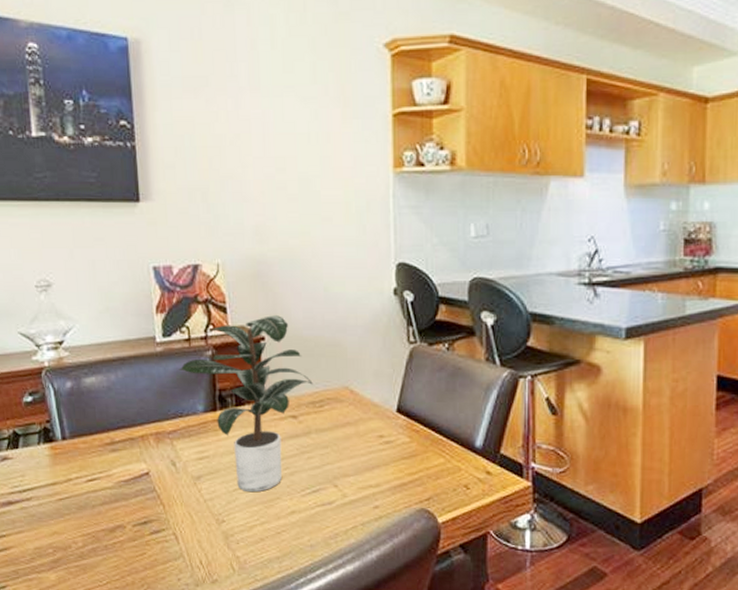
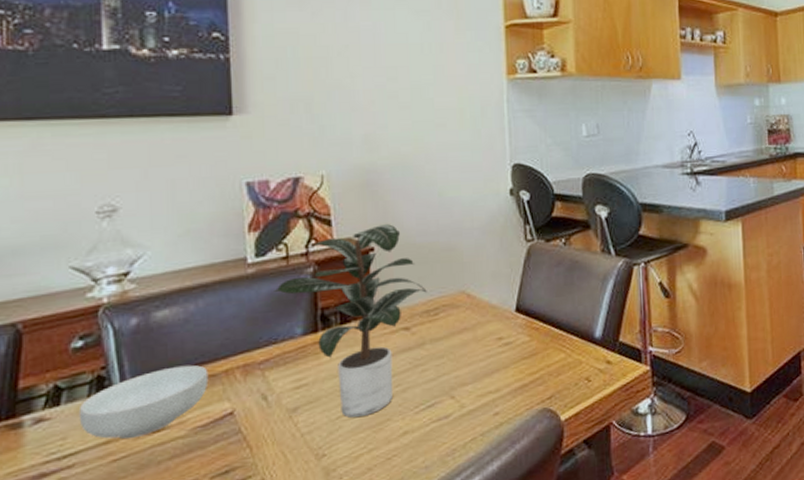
cereal bowl: none [32,427,129,484] -> present [78,364,209,439]

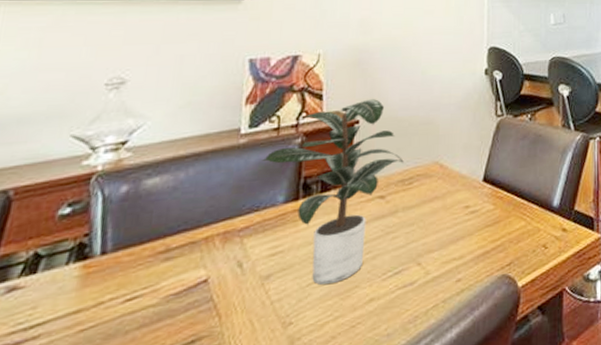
cereal bowl: present [78,364,209,439] -> none [53,232,189,308]

